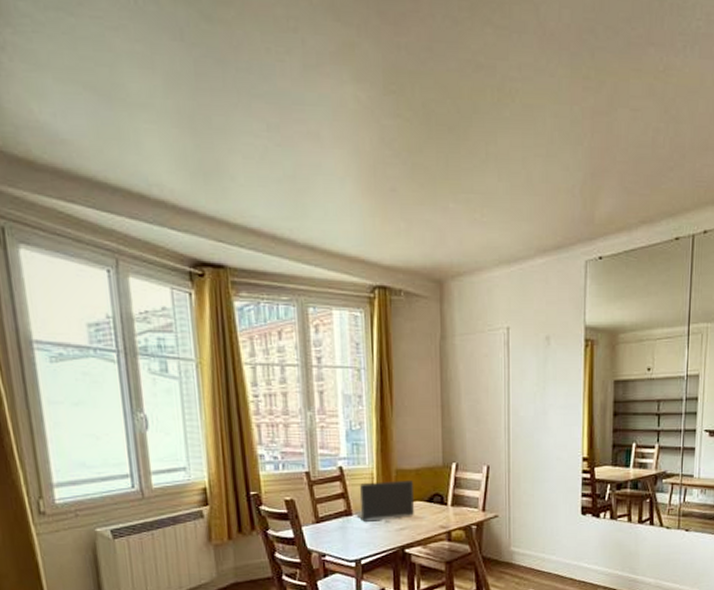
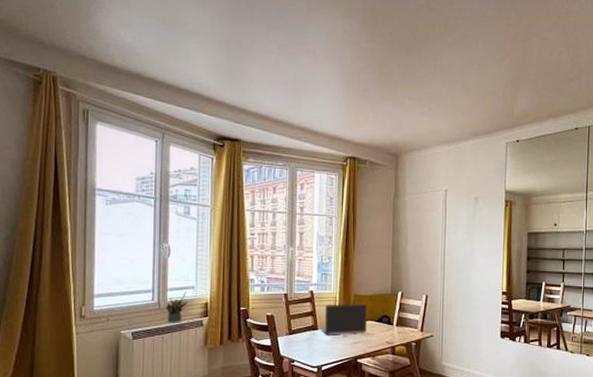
potted plant: none [150,475,181,516] -> present [165,292,189,323]

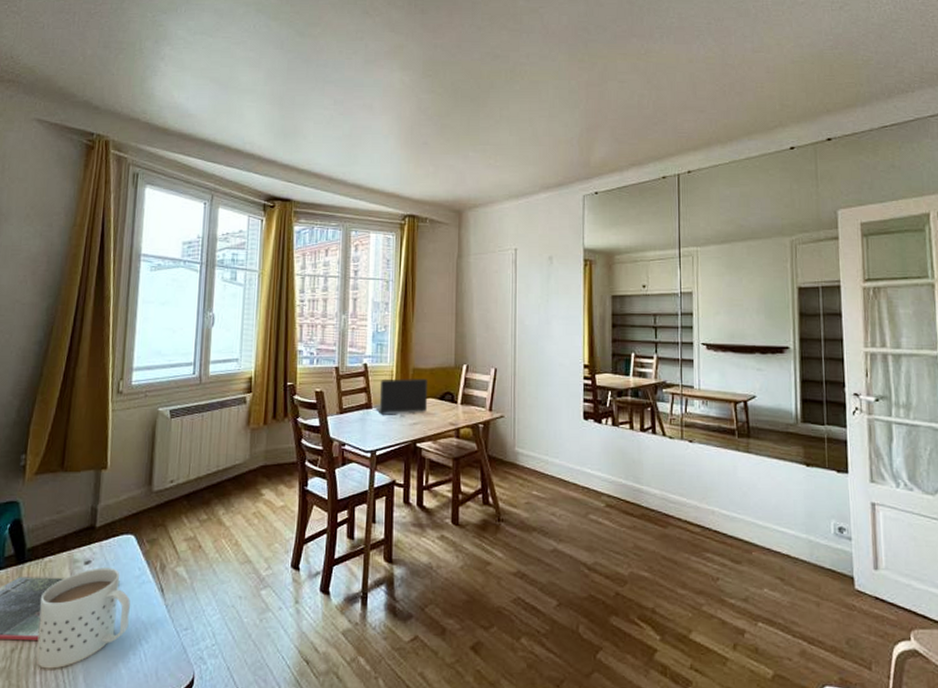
potted plant: present [165,292,189,323] -> none [206,365,232,400]

